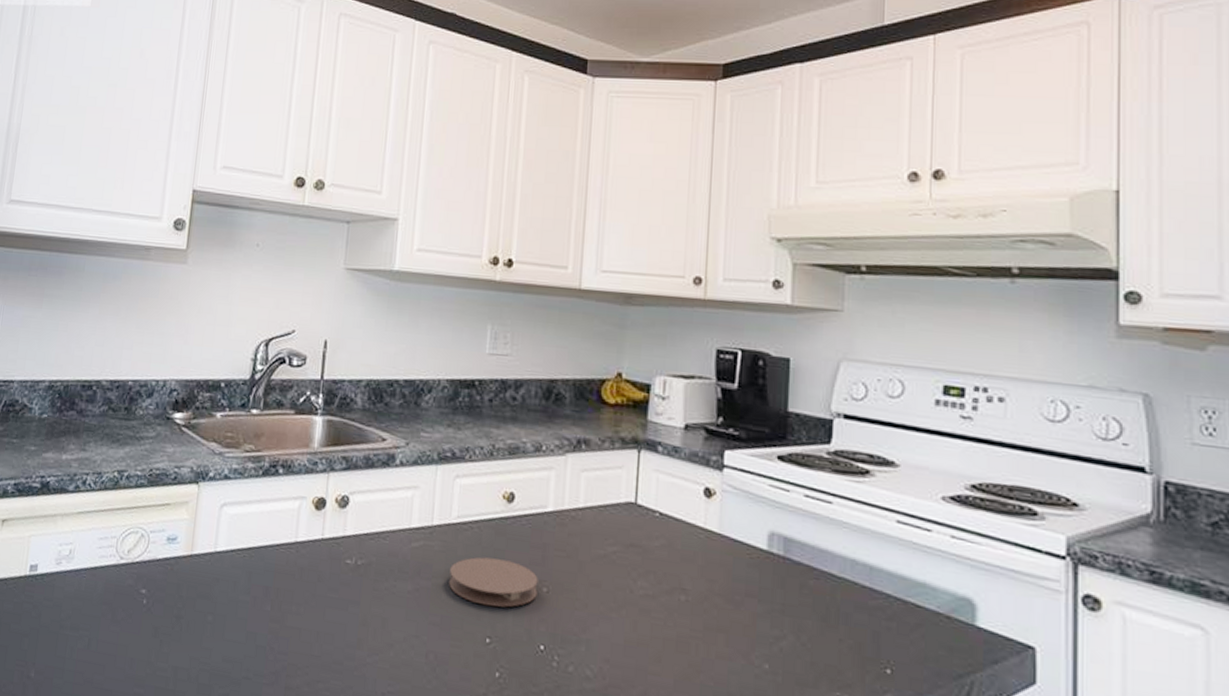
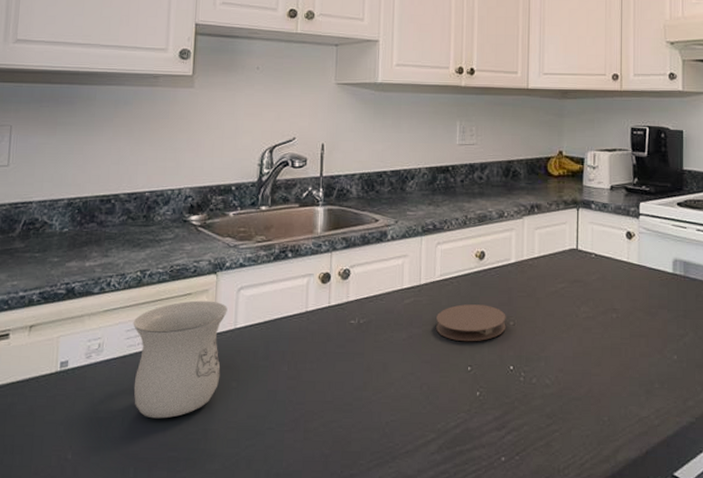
mug: none [102,512,208,648] -> present [133,300,228,419]

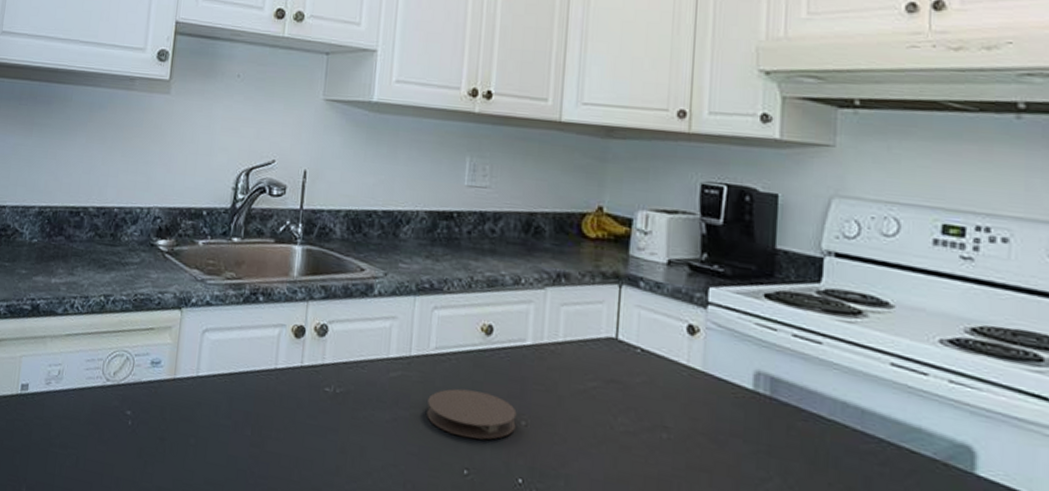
mug: present [133,300,228,419] -> none [89,336,191,467]

